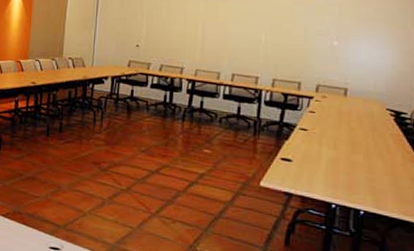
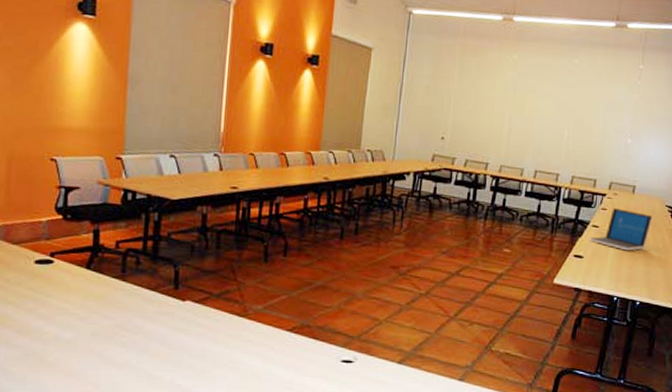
laptop: none [296,111,371,156] -> present [588,208,653,251]

